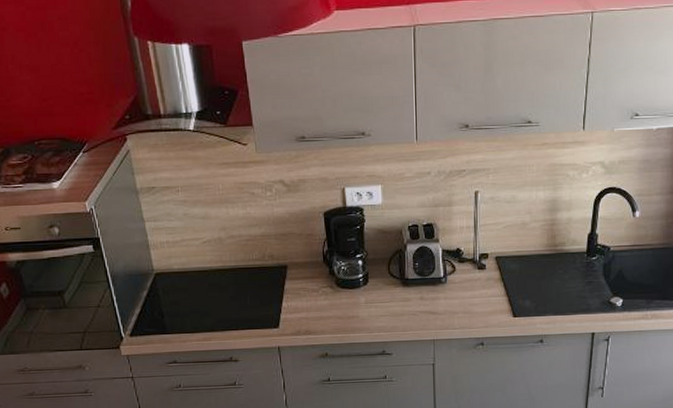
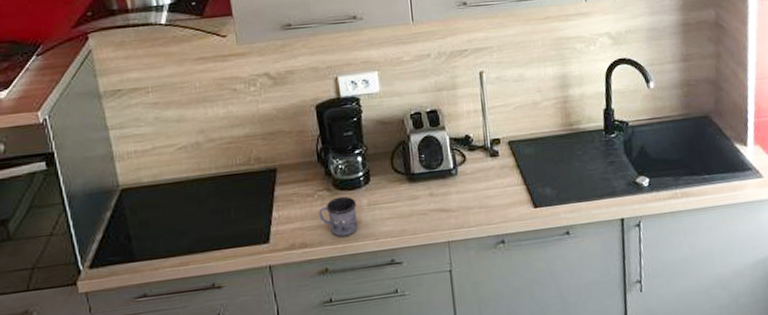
mug: none [322,293,356,328] -> present [319,196,358,237]

